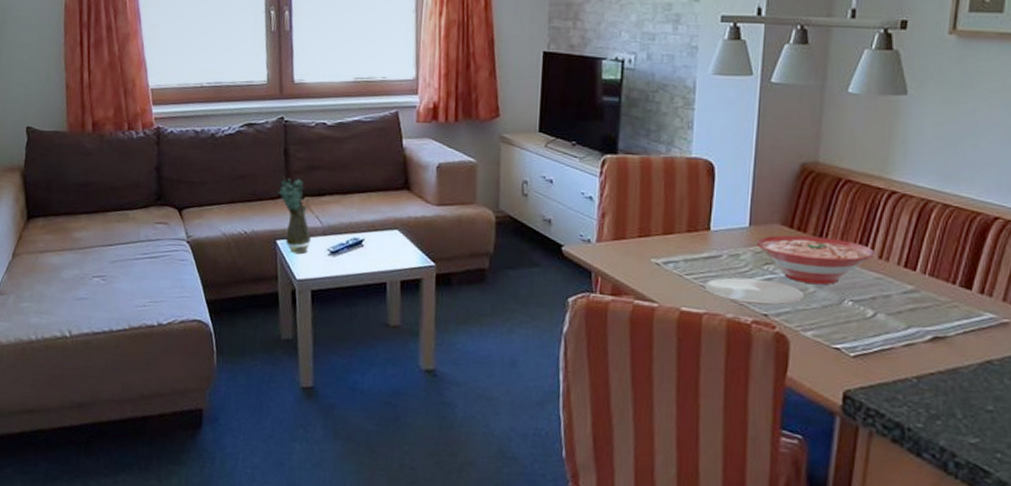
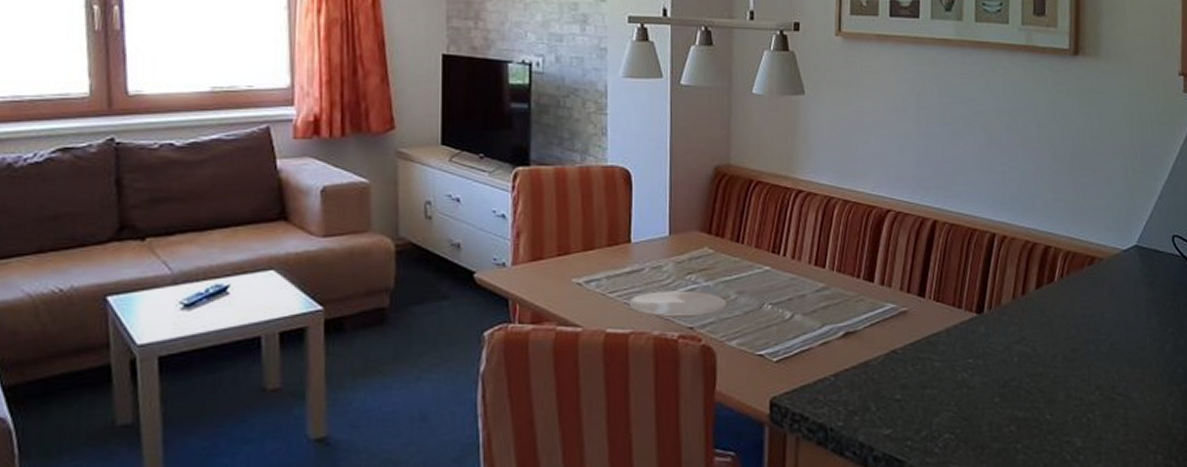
vase: present [278,176,312,255] -> none [108,213,157,313]
bowl: present [756,235,876,284] -> none [677,241,789,290]

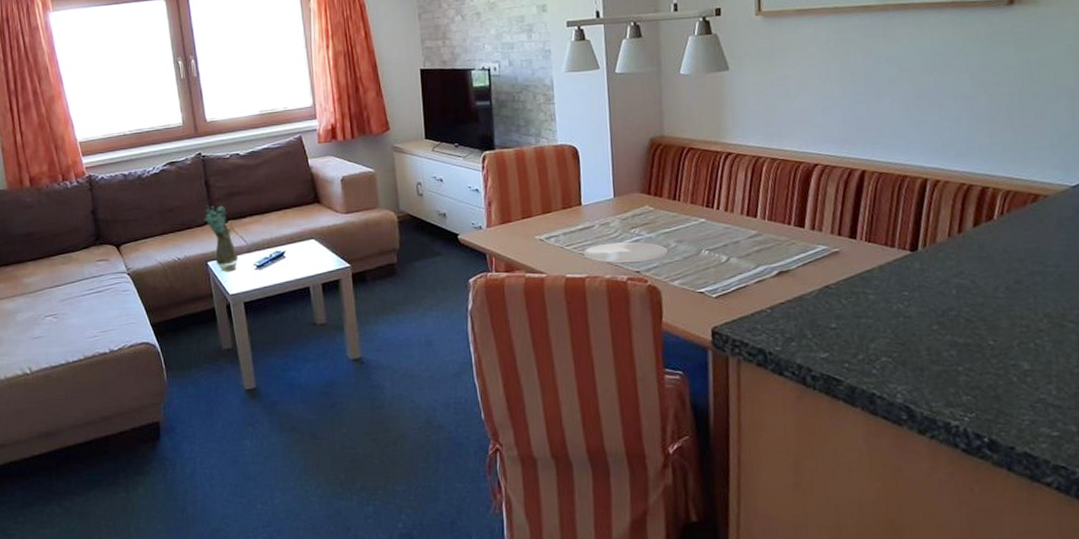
vase: none [108,213,157,313] -> present [204,204,239,273]

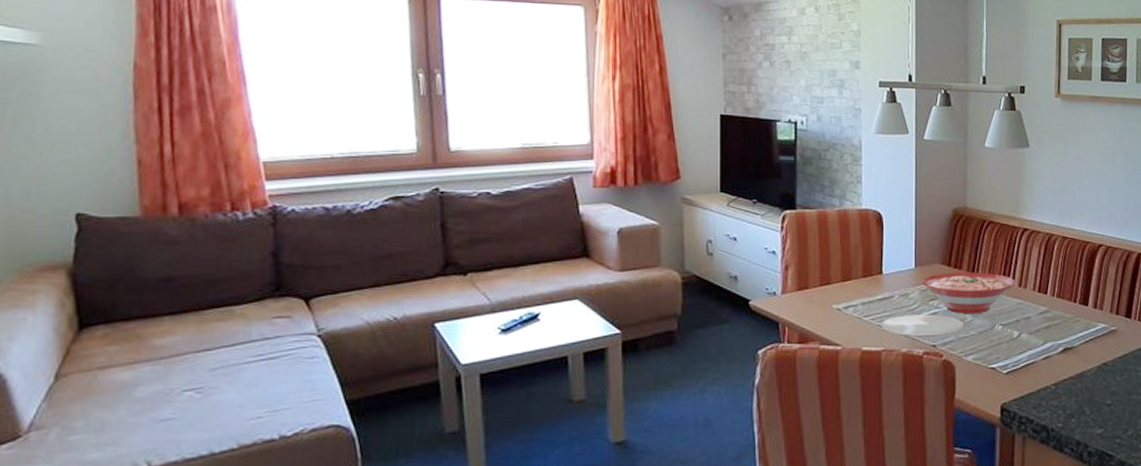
vase: present [204,204,239,273] -> none [435,252,478,337]
bowl: none [622,199,722,240] -> present [922,272,1017,313]

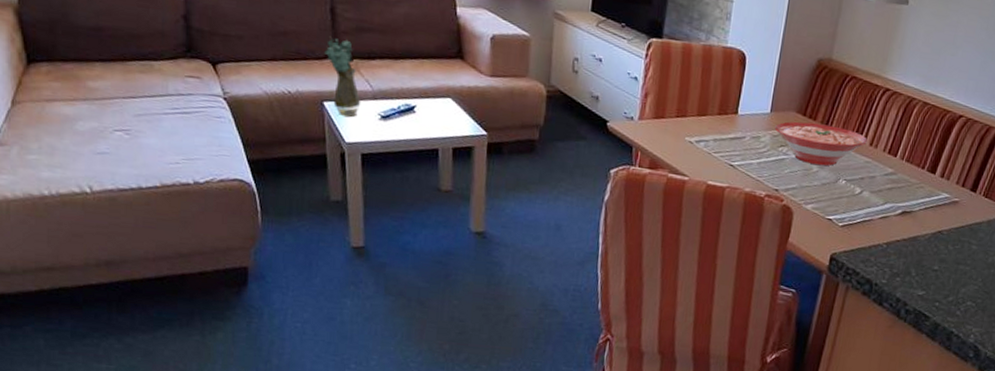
vase: none [435,252,478,337] -> present [324,36,361,118]
plate: present [881,314,964,338] -> none [728,156,809,183]

